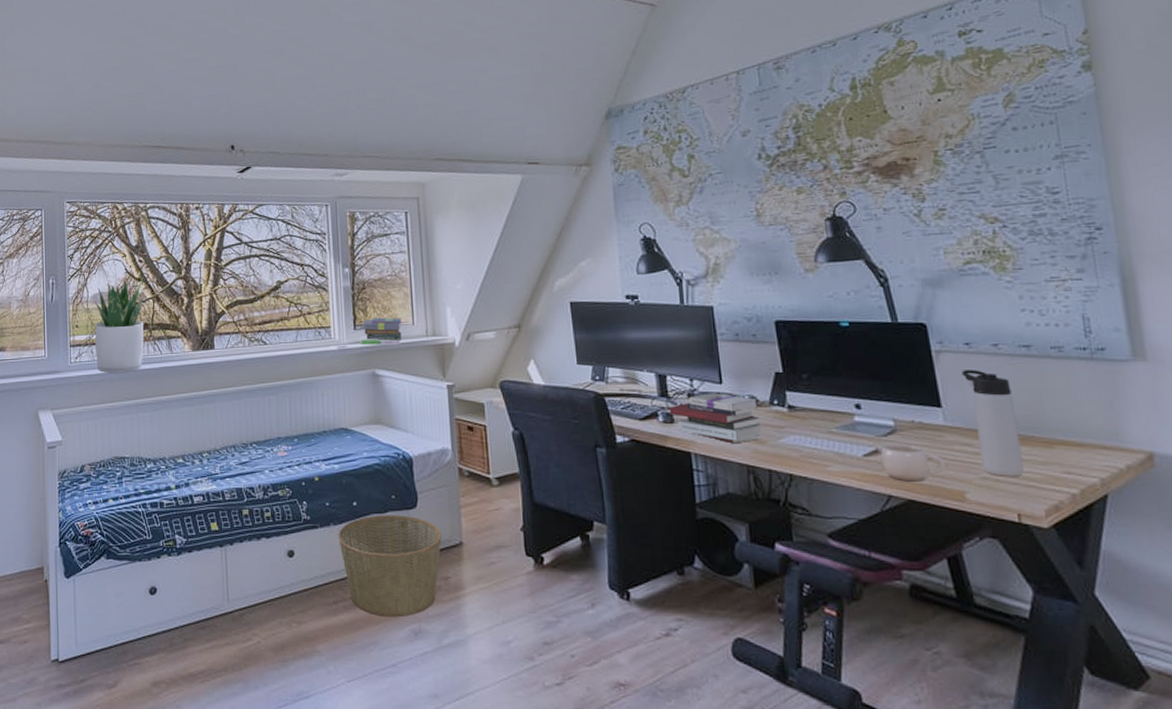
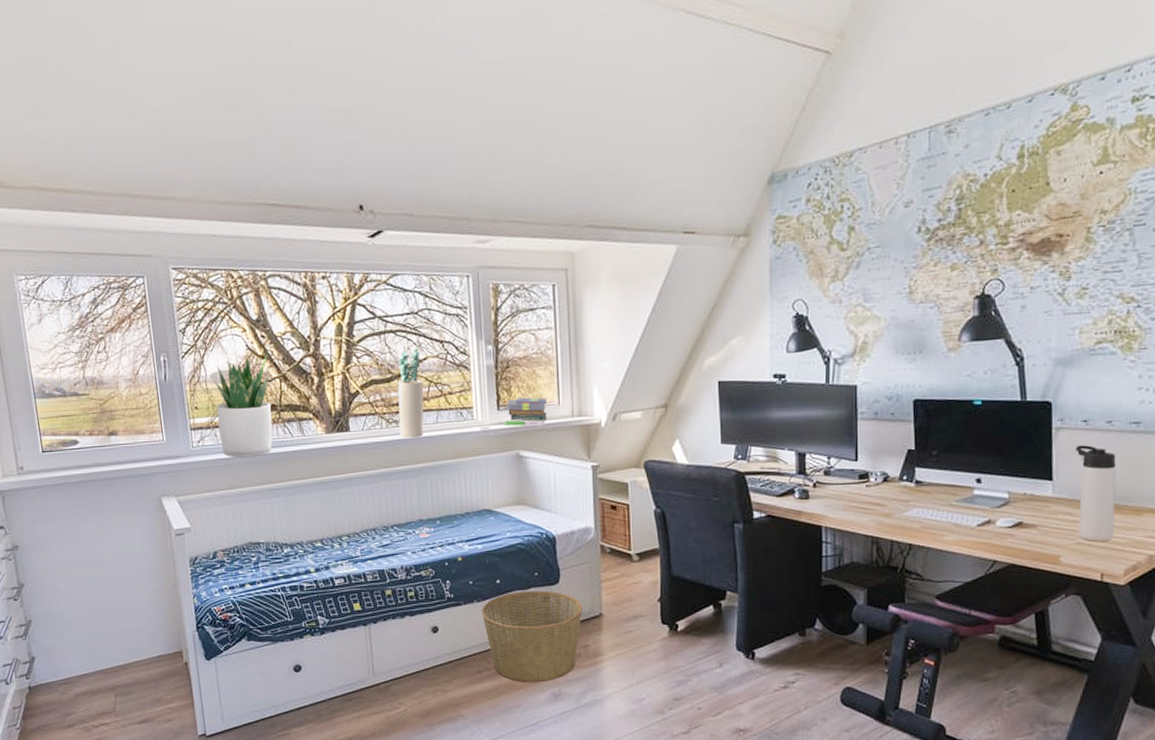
vase: none [260,266,285,356] -> present [397,343,425,438]
books: present [669,393,763,444] -> none [805,470,889,517]
mug: present [880,444,946,482] -> none [991,515,1047,548]

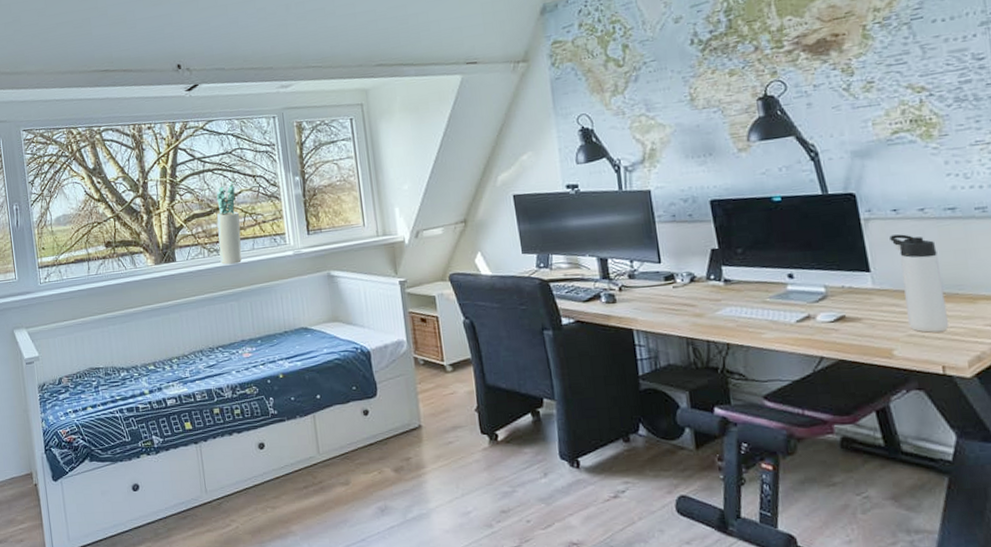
planter: present [214,353,273,458] -> none [58,198,109,291]
basket: present [481,590,582,682] -> none [304,404,402,497]
books: present [503,397,547,427] -> none [313,221,354,249]

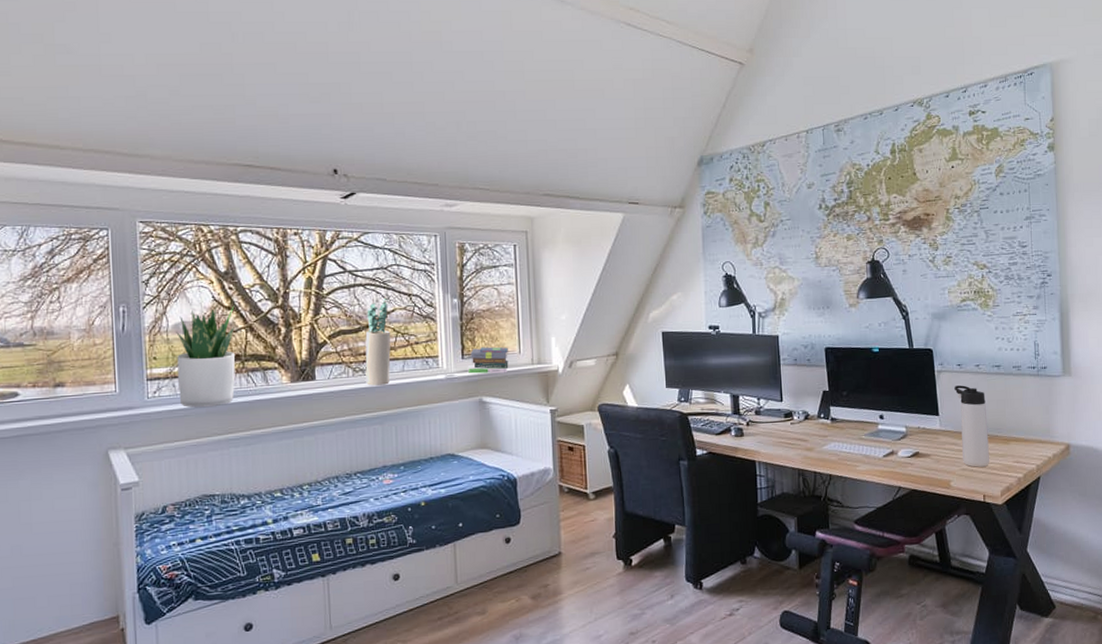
planter: none [58,198,109,291] -> present [176,304,236,408]
books: none [313,221,354,249] -> present [467,347,509,374]

